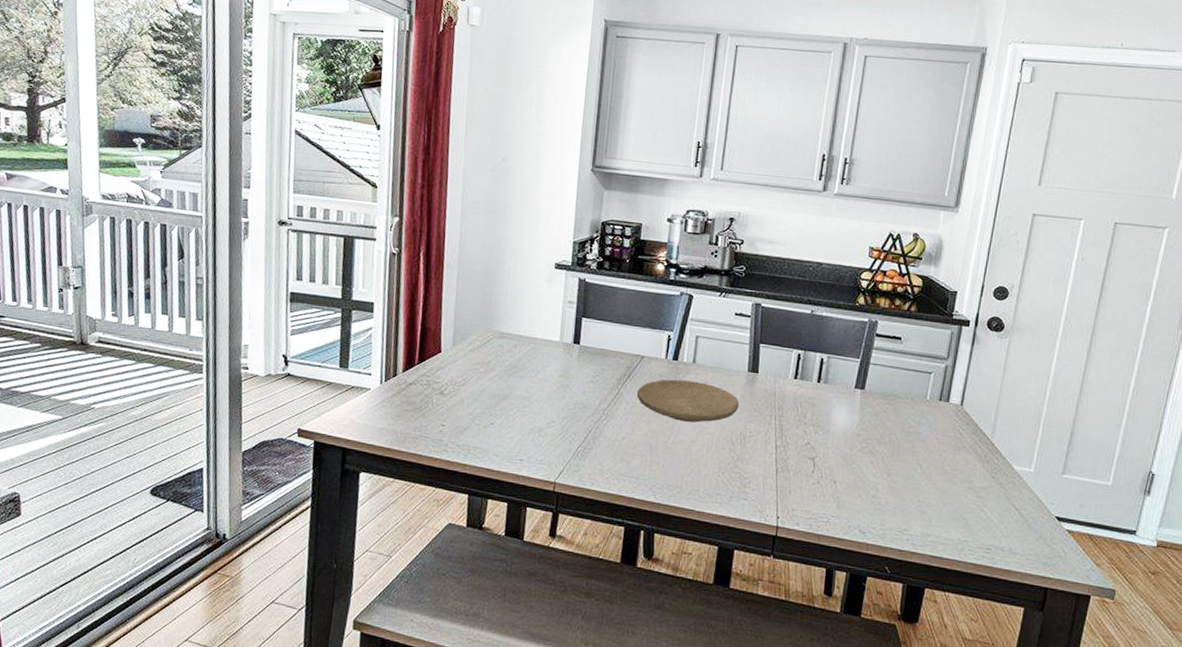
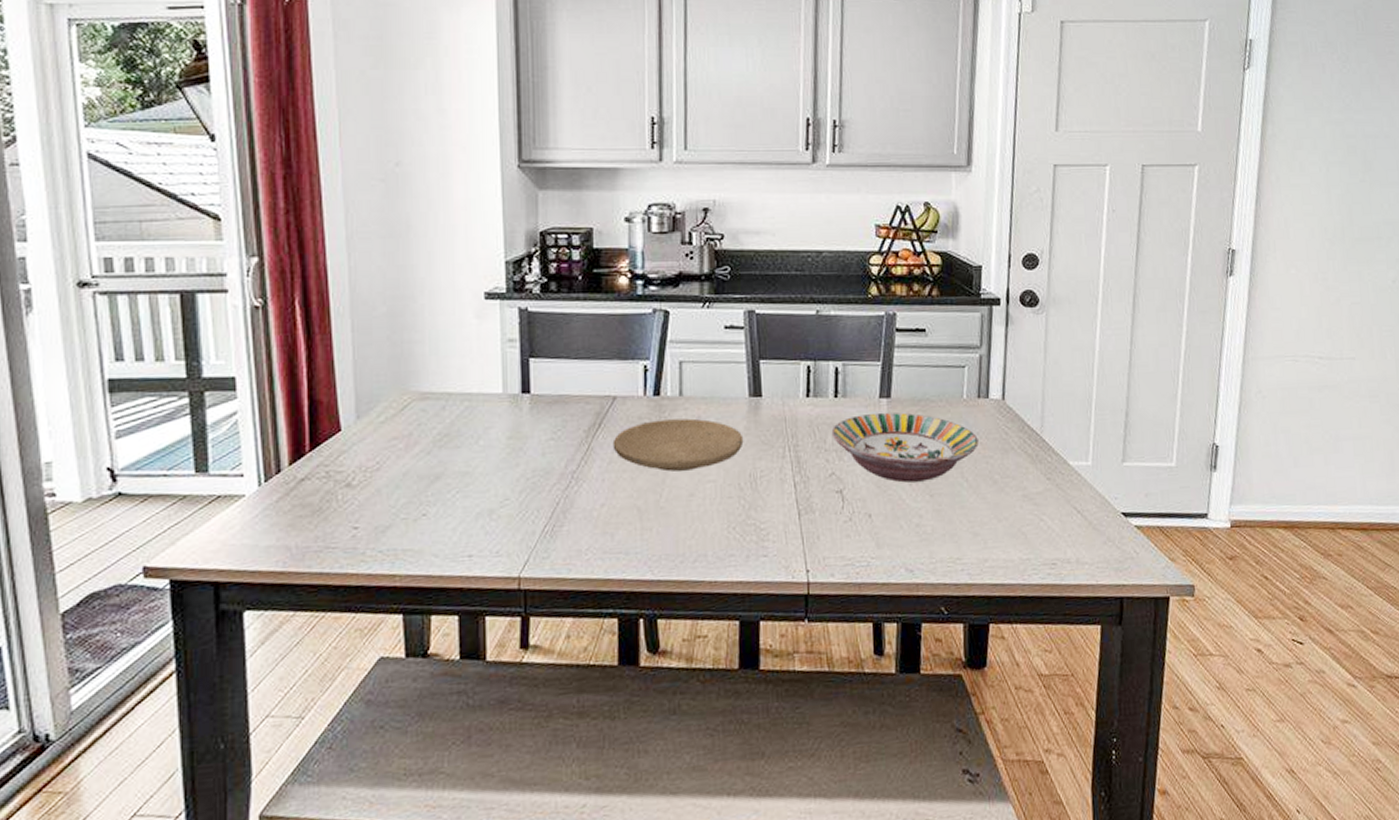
serving bowl: none [811,399,935,462] -> present [831,412,979,483]

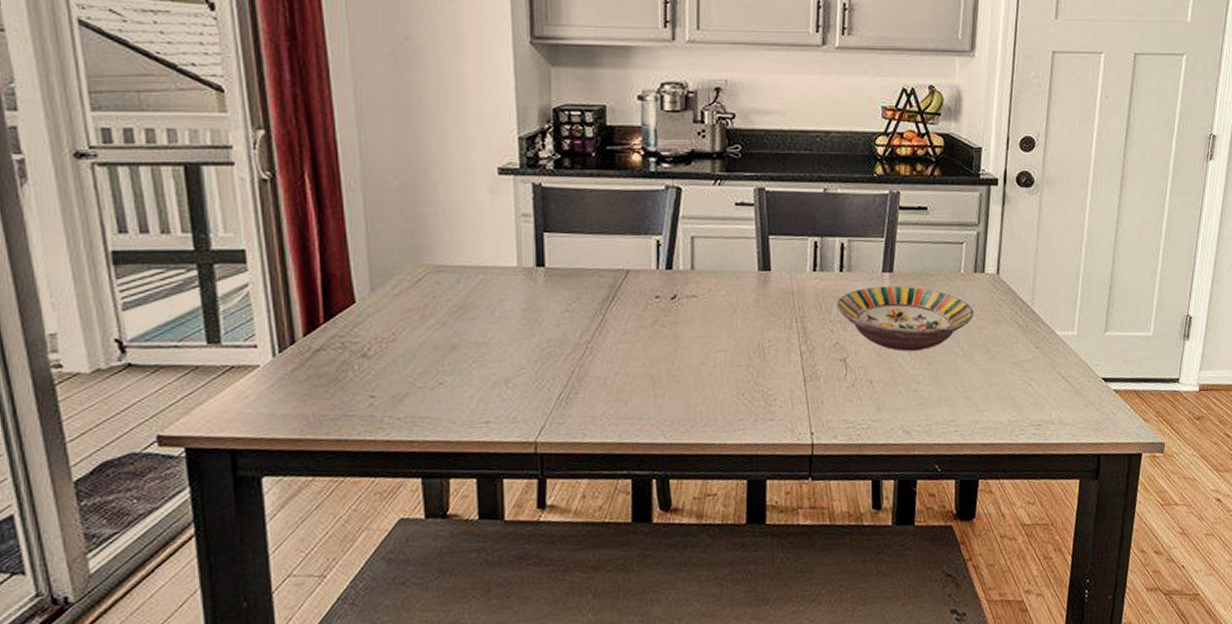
plate: present [612,418,744,472] -> none [626,291,753,342]

